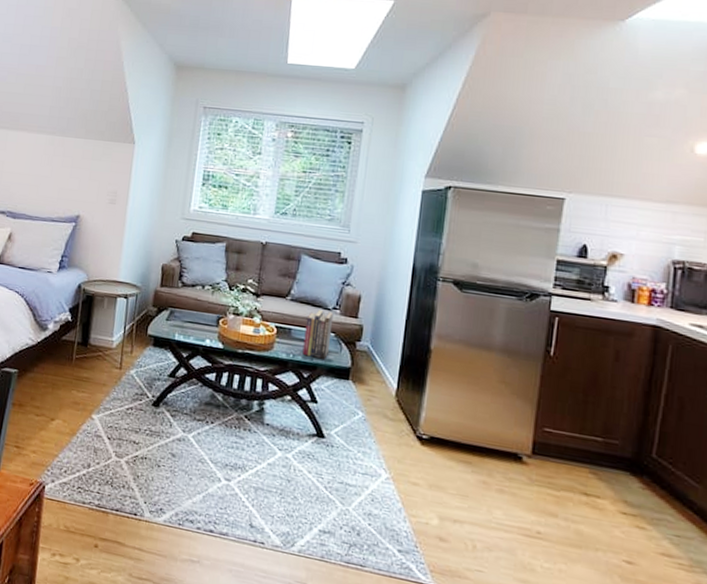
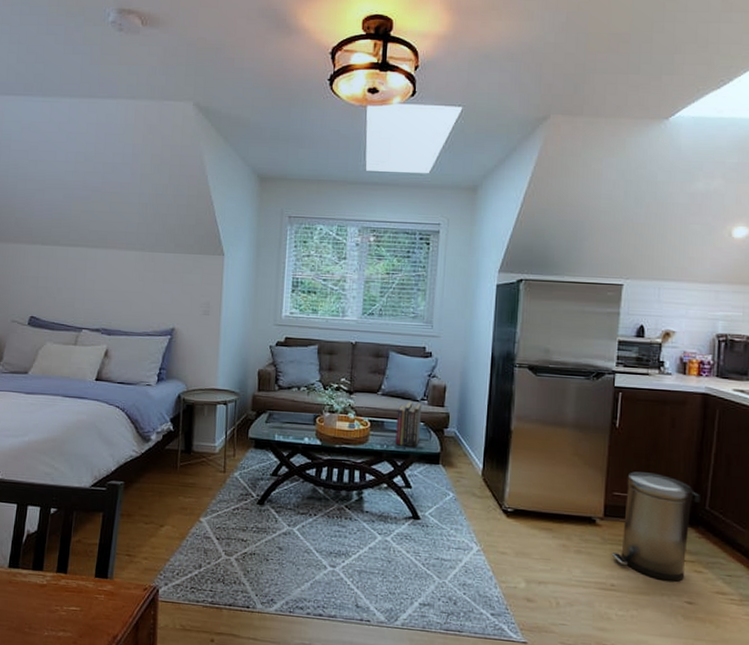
pedal bin: none [538,406,648,537] -> present [611,471,702,583]

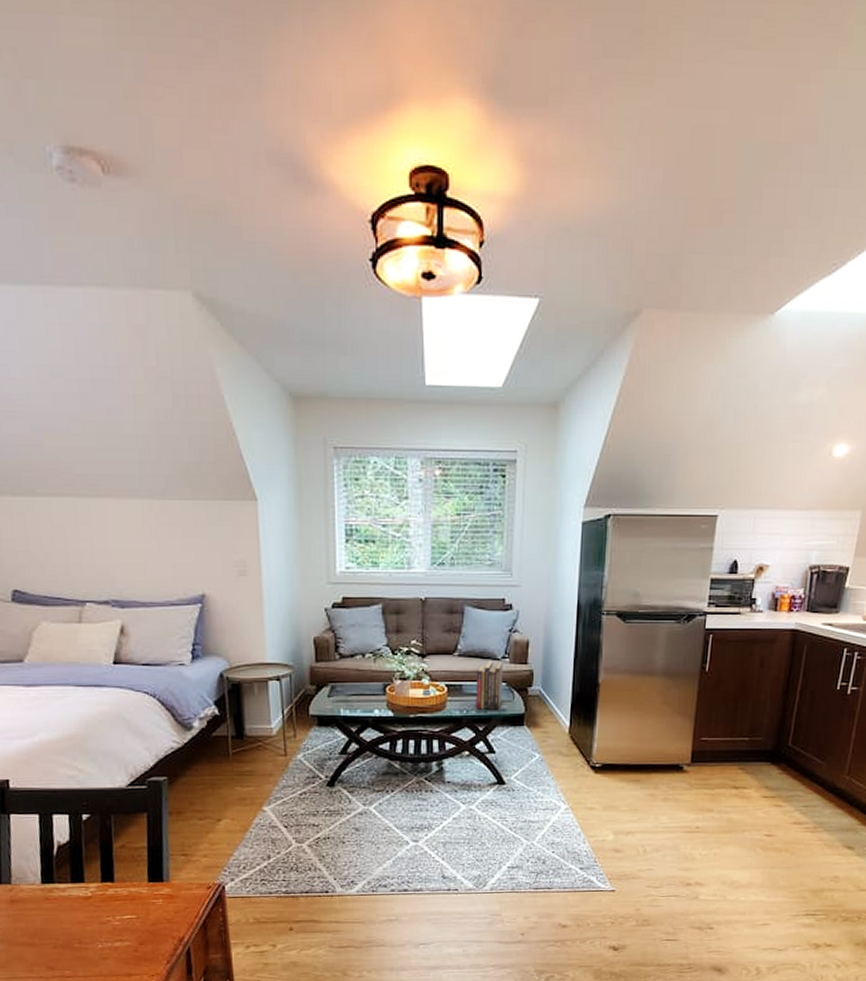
pedal bin: present [611,471,702,583] -> none [697,715,785,819]

